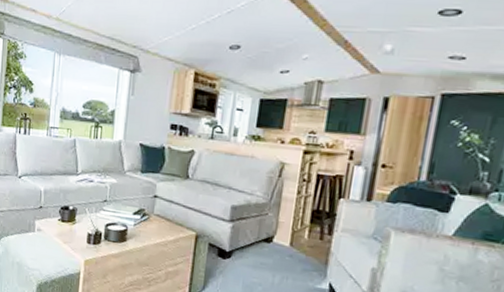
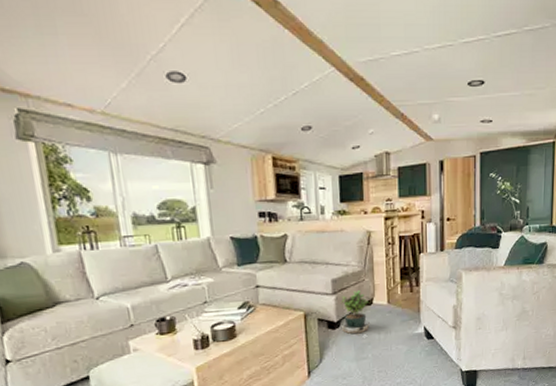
potted plant: none [232,223,268,272] -> present [340,291,370,335]

